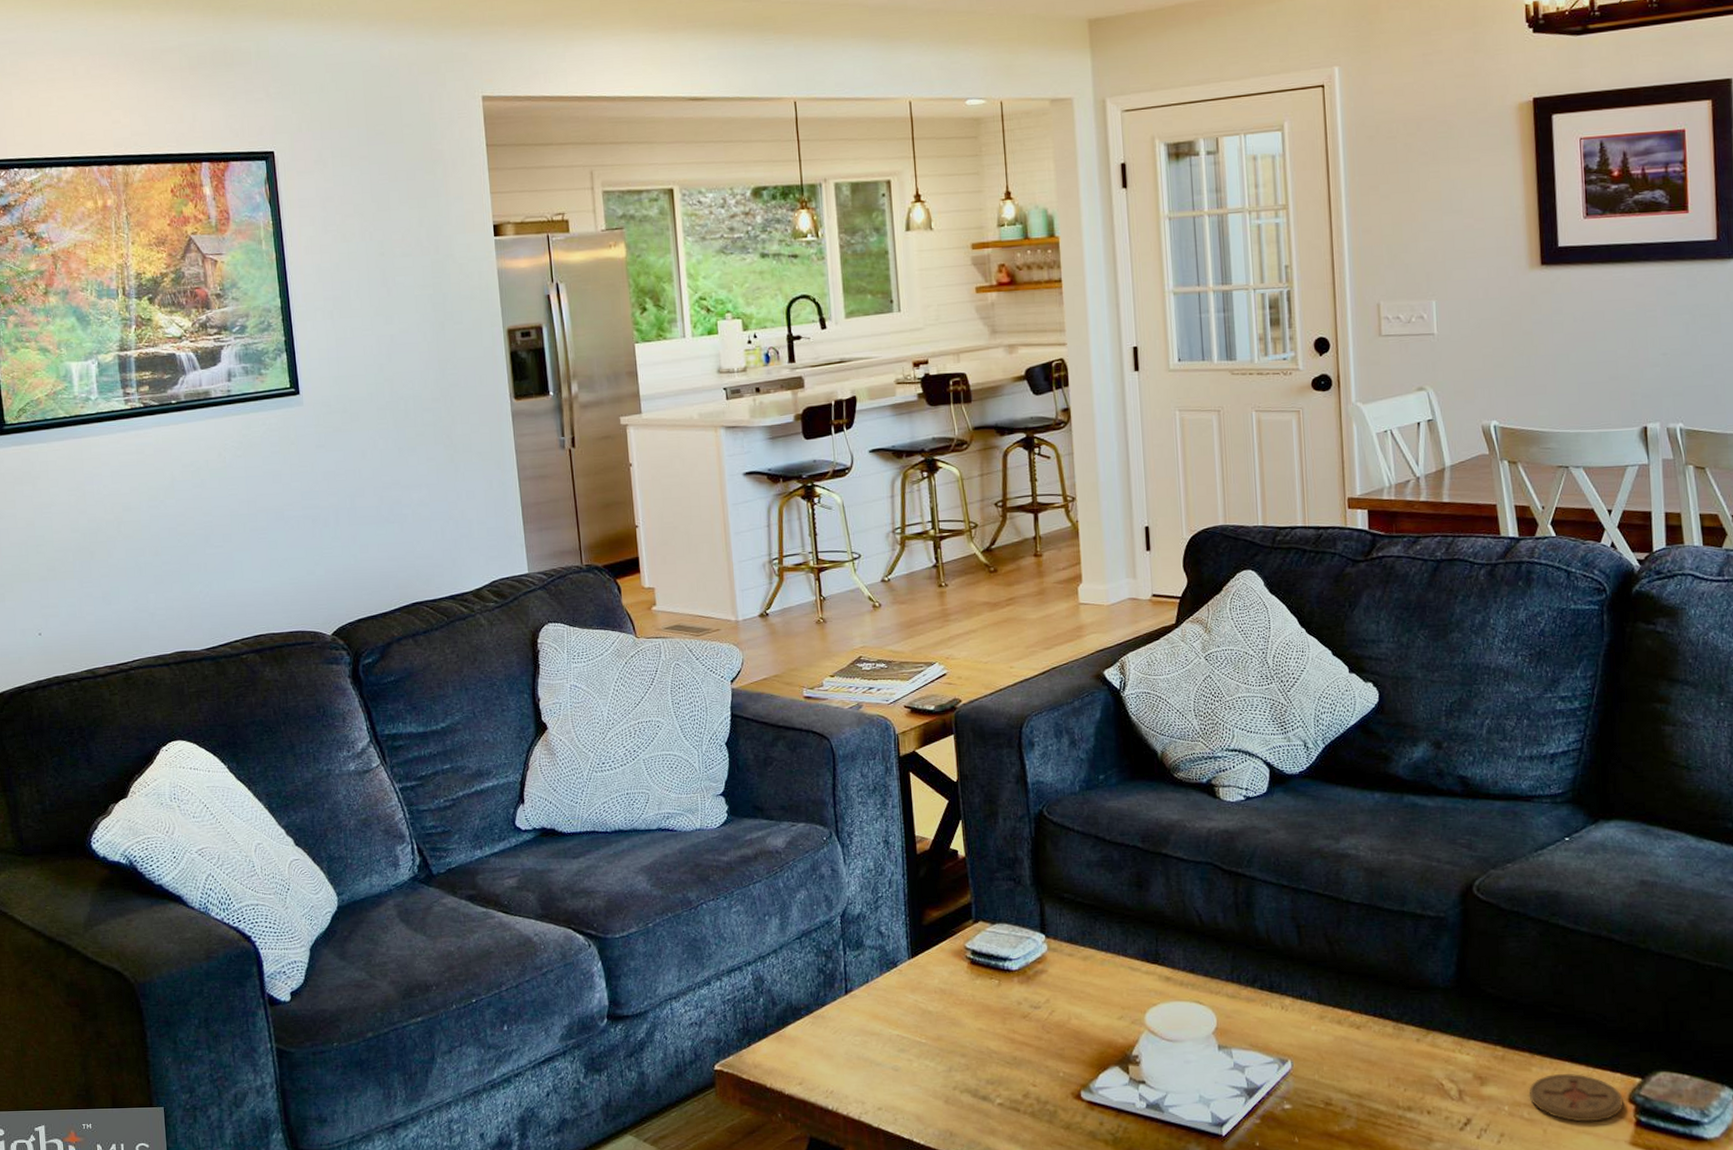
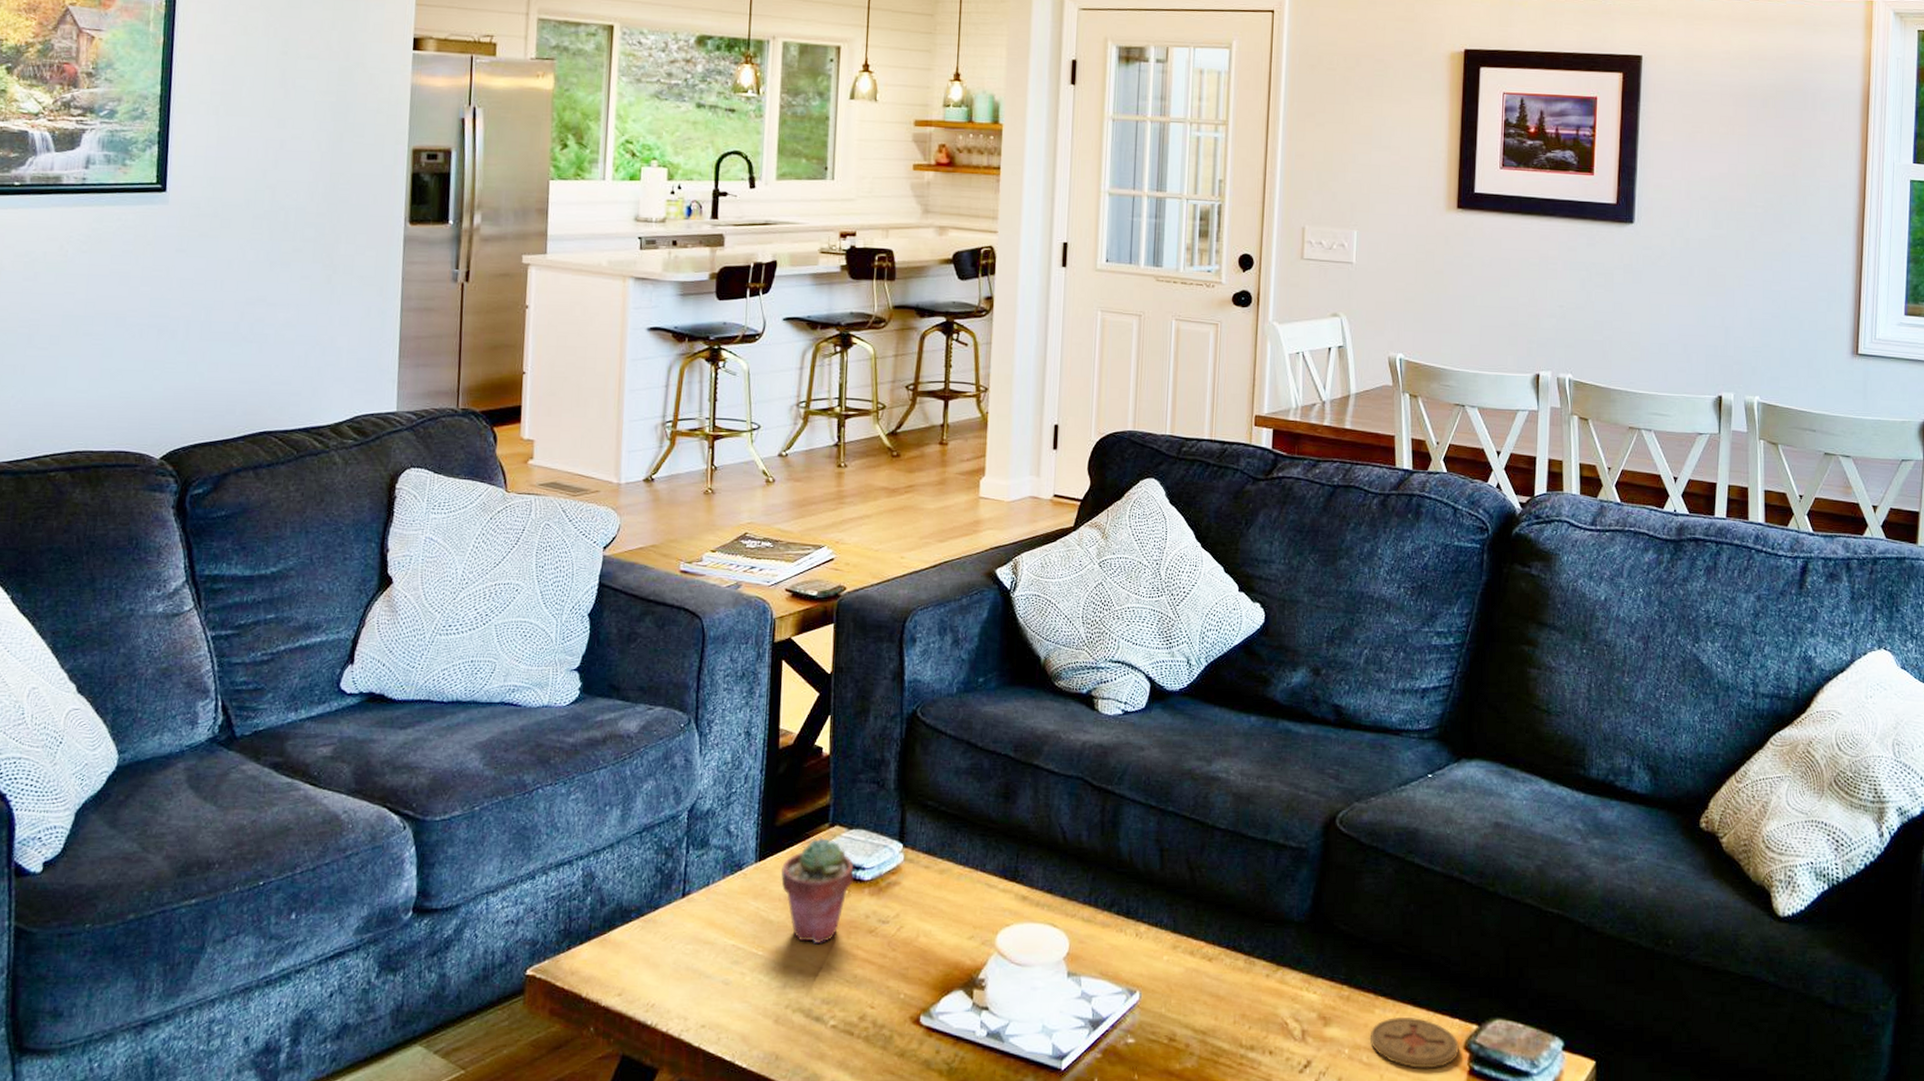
potted succulent: none [934,932,1002,1030] -> present [781,836,854,943]

